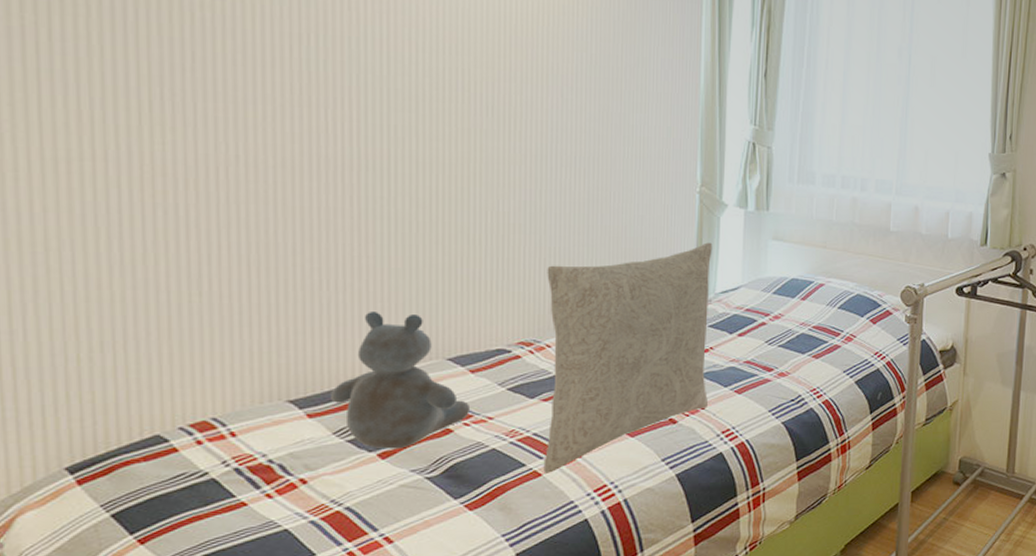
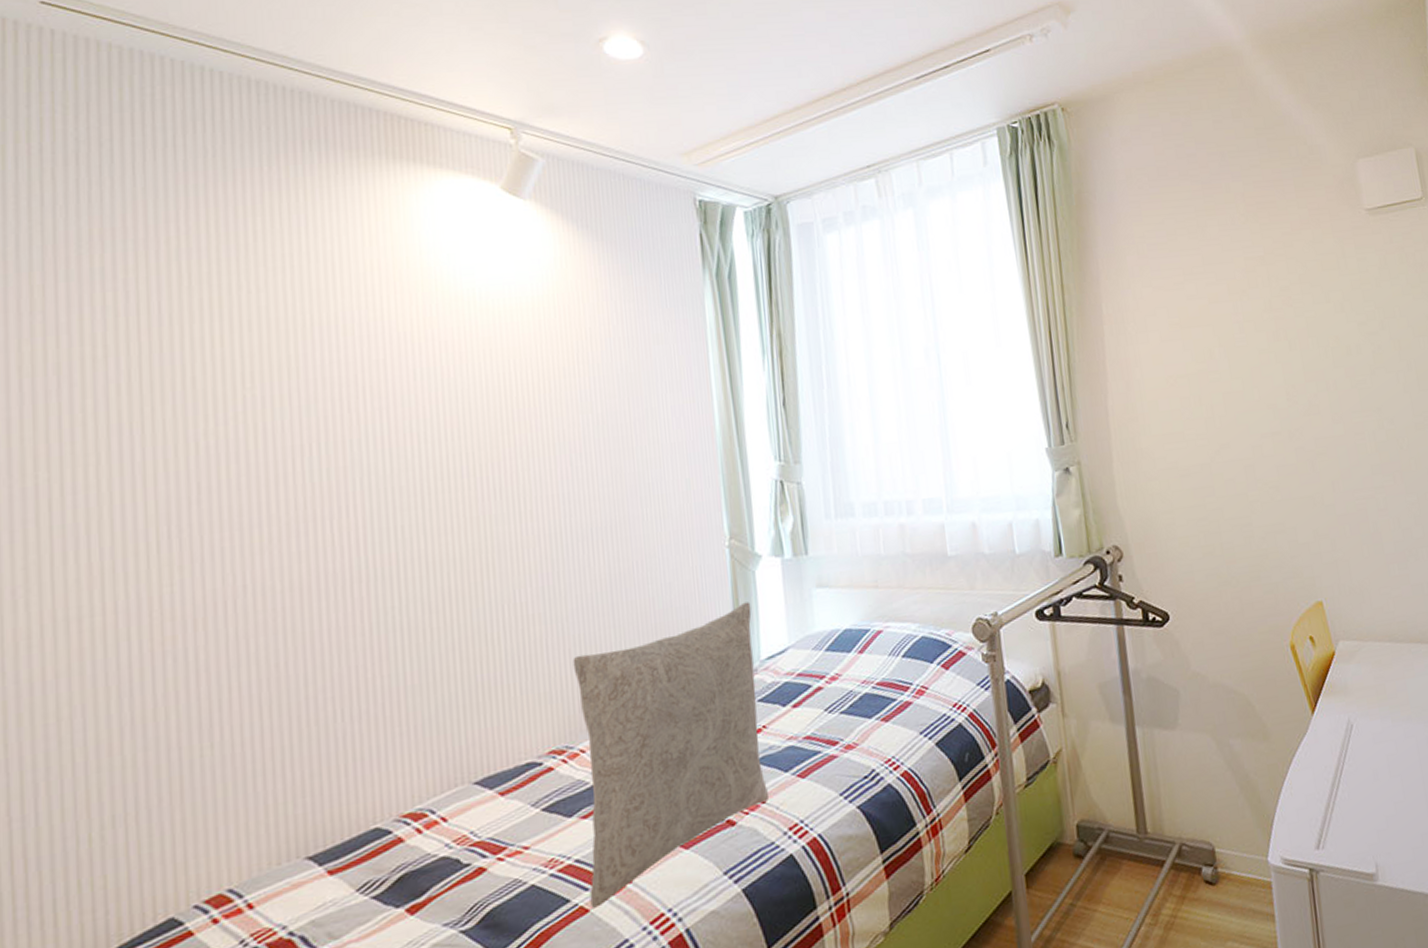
stuffed bear: present [331,310,471,449] -> none [352,735,504,902]

